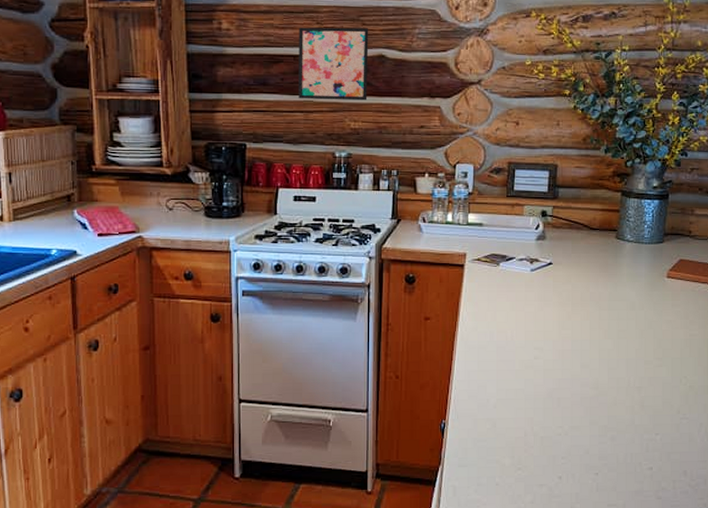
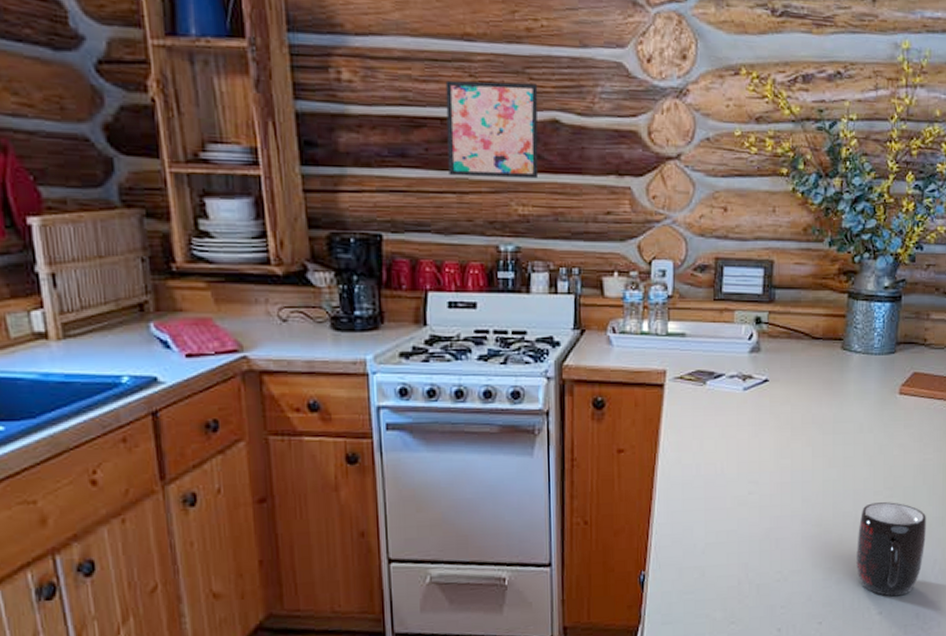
mug: none [629,371,692,454] -> present [856,502,926,597]

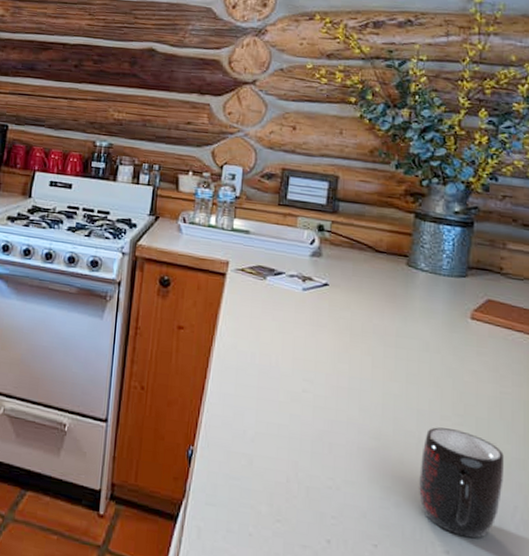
wall art: present [445,80,539,179] -> none [64,17,141,92]

